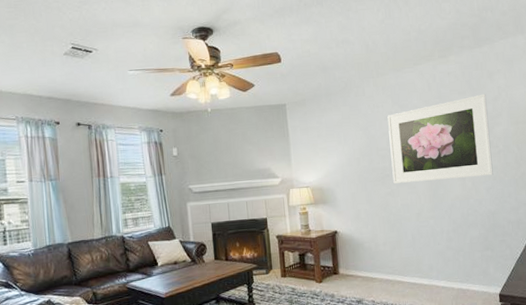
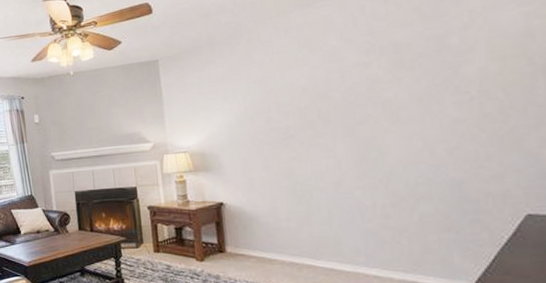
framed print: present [387,94,493,184] -> none [292,22,460,146]

